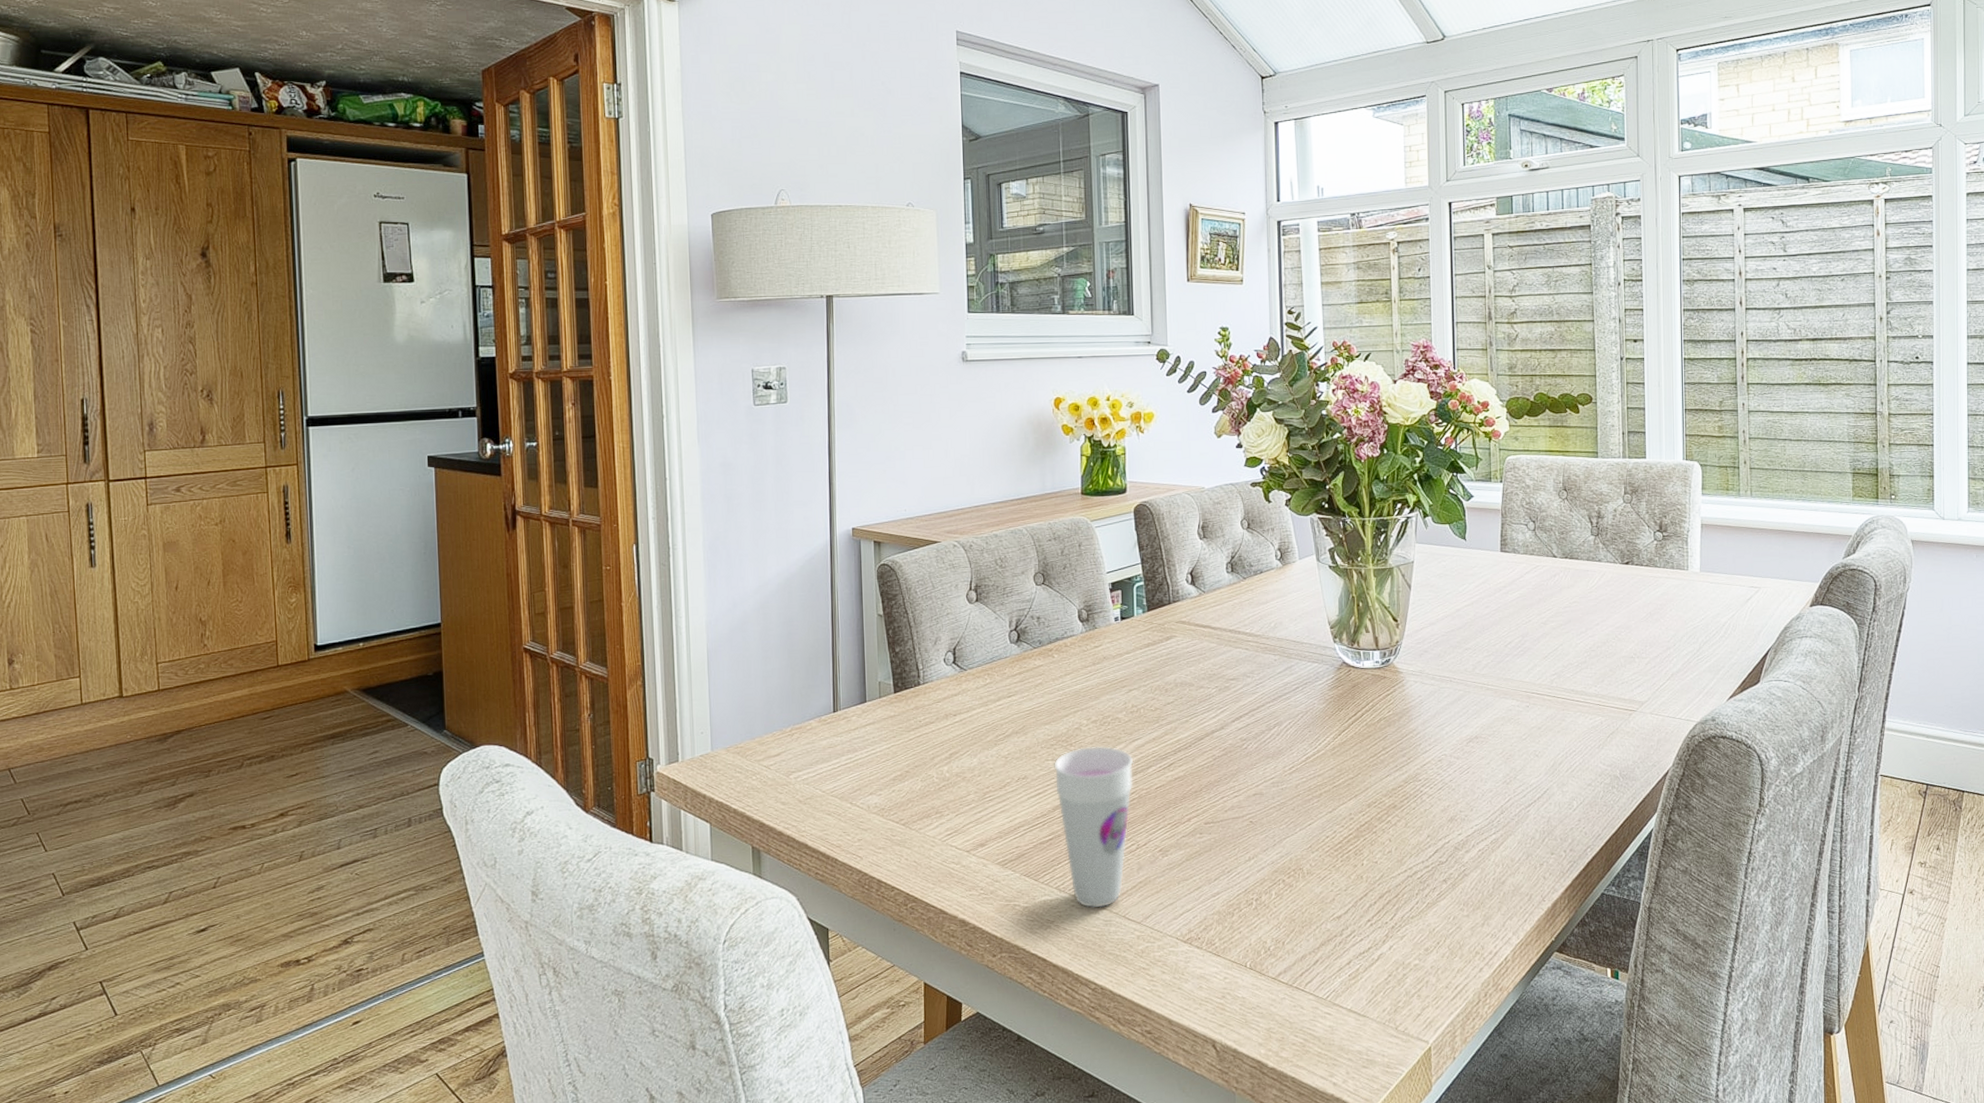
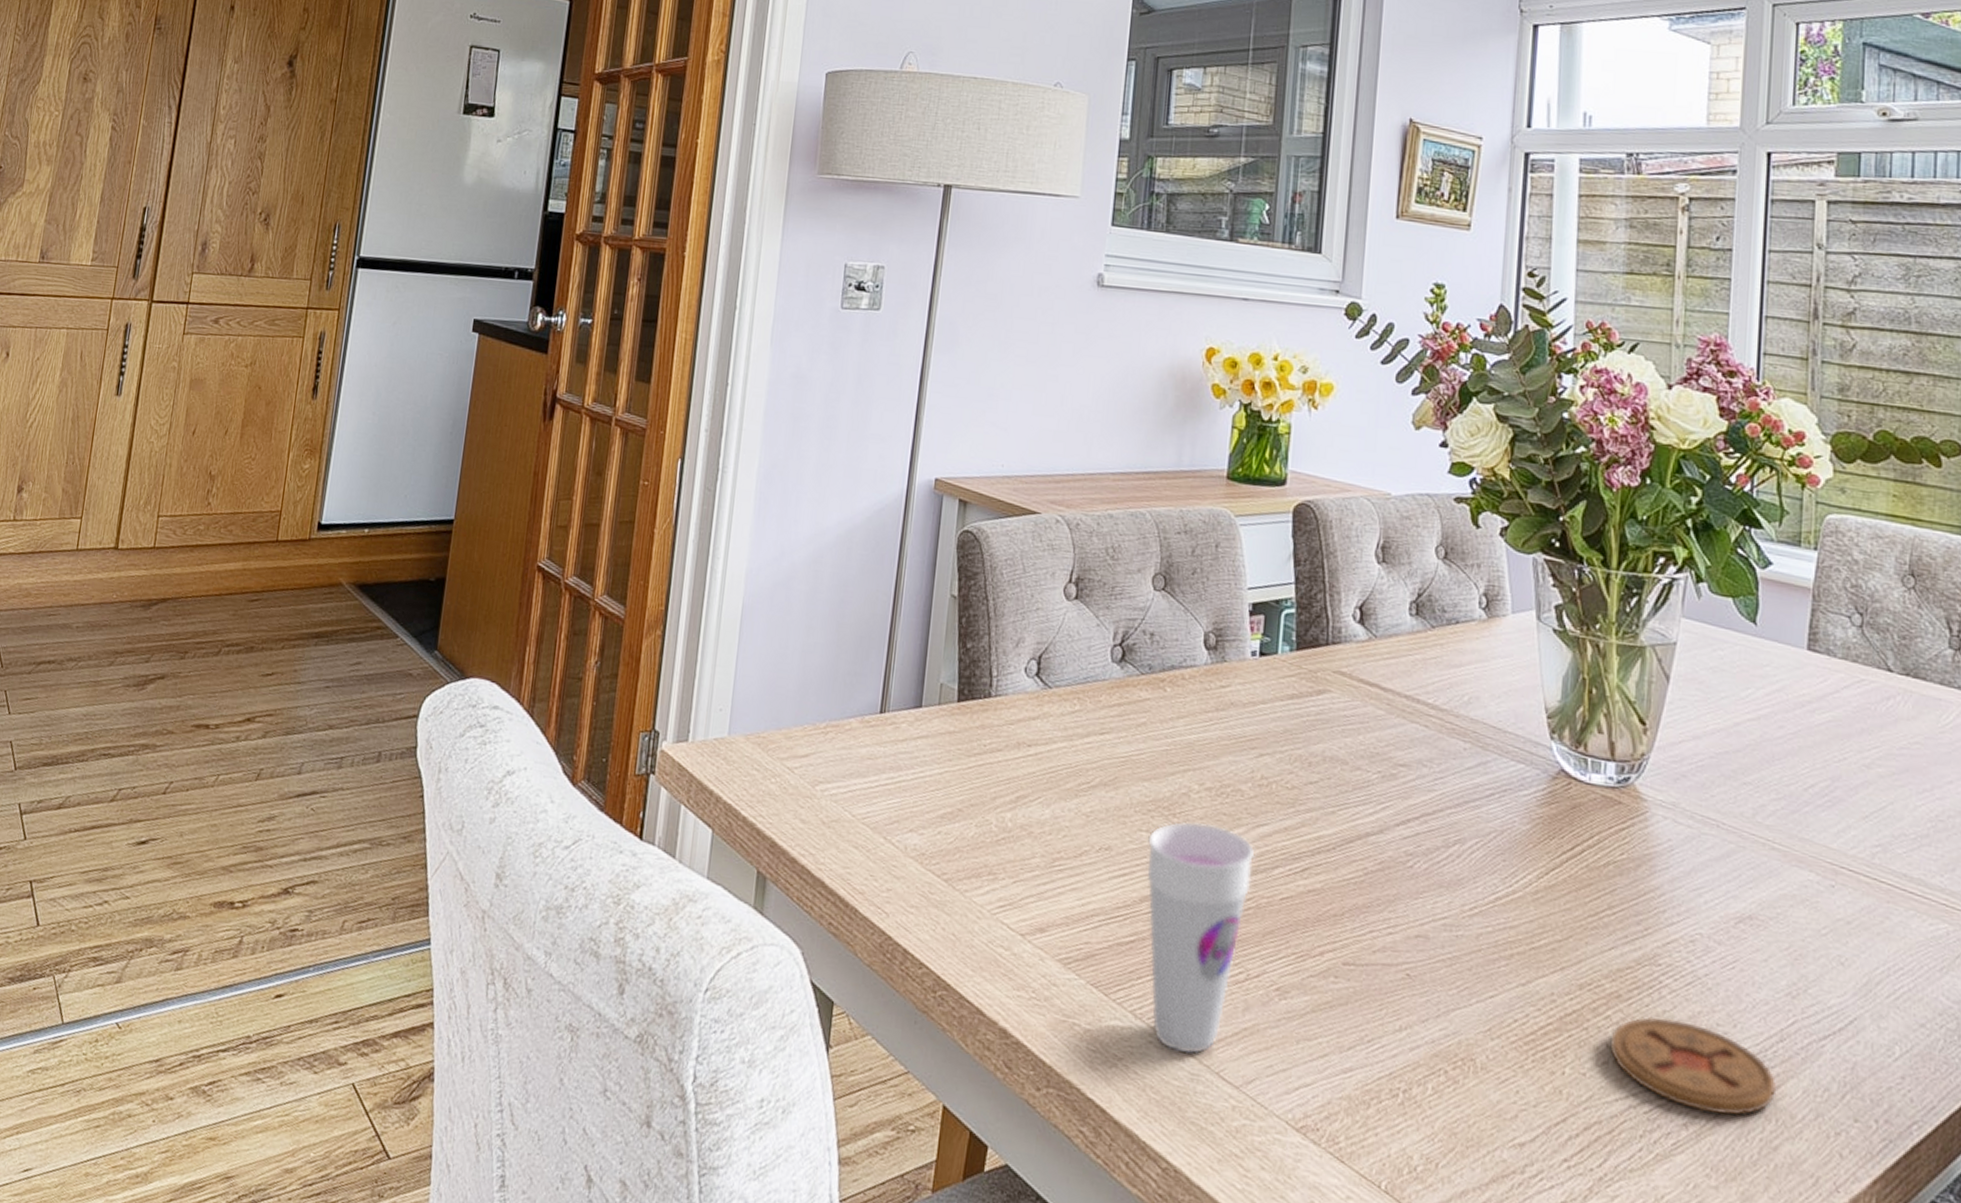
coaster: none [1392,814,1501,870] -> present [1610,1016,1777,1116]

